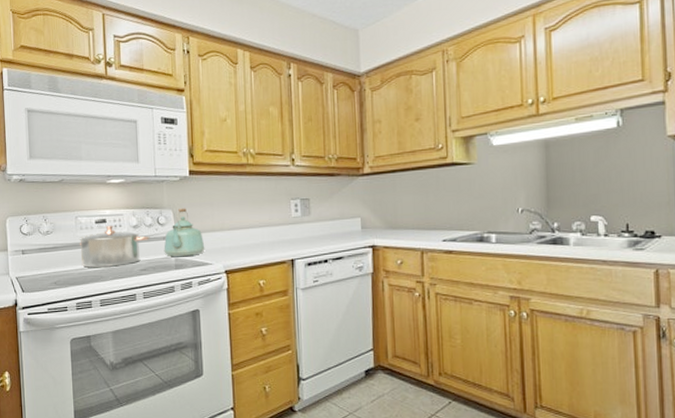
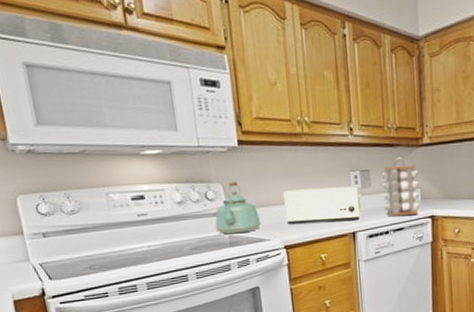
cooking pot: present [78,225,150,268] -> none [113,201,199,250]
toaster: none [227,214,302,250] -> present [283,186,362,225]
spice rack: none [322,186,360,246] -> present [382,157,420,217]

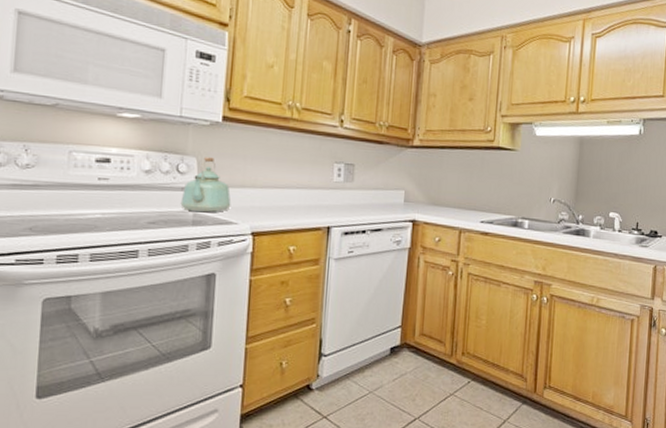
toaster: present [283,186,362,225] -> none [258,173,343,215]
spice rack: present [382,157,420,217] -> none [365,155,405,217]

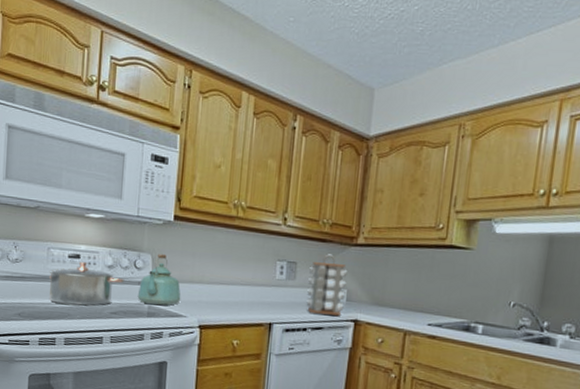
cooking pot: none [70,166,165,216] -> present [49,261,125,306]
spice rack: none [365,155,405,217] -> present [306,254,348,316]

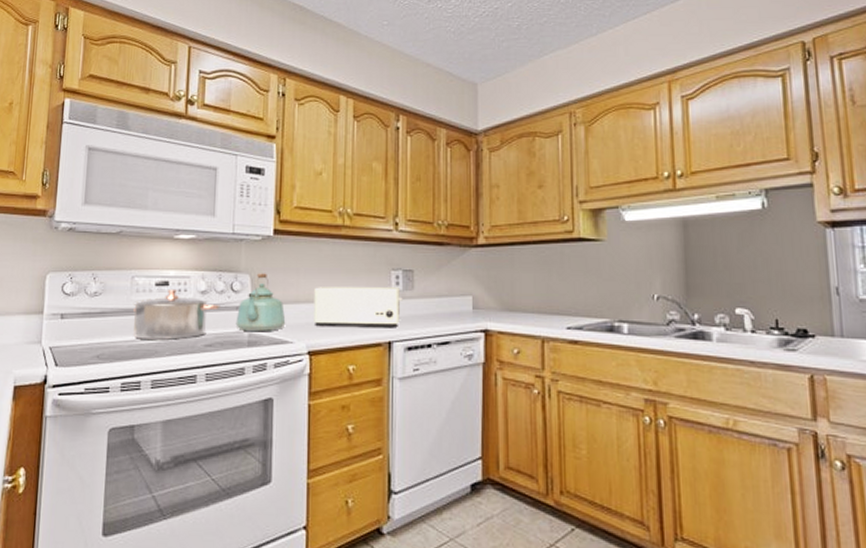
toaster: none [205,270,285,312] -> present [314,287,403,328]
spice rack: present [306,254,348,316] -> none [428,258,471,328]

